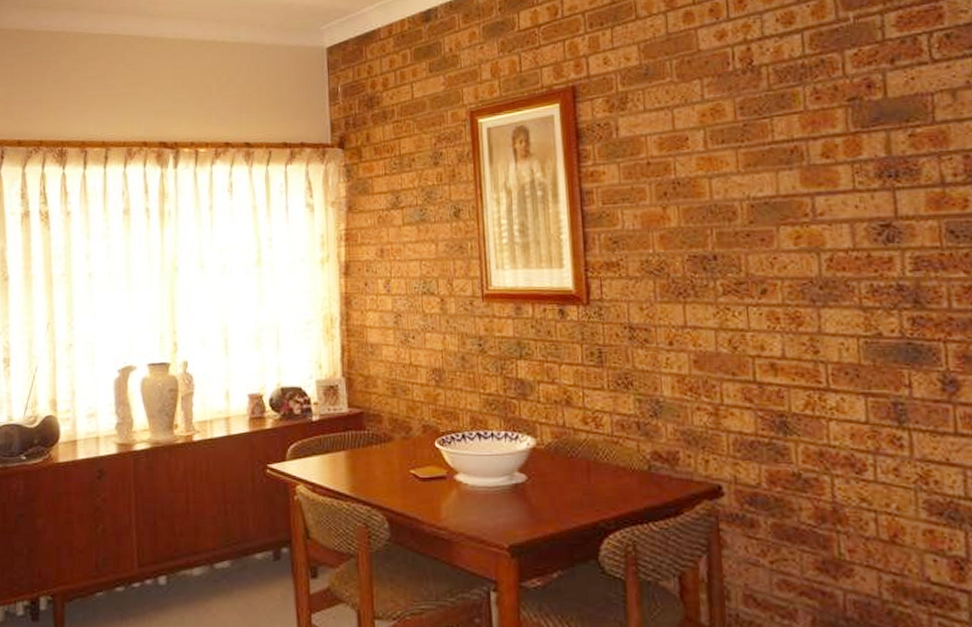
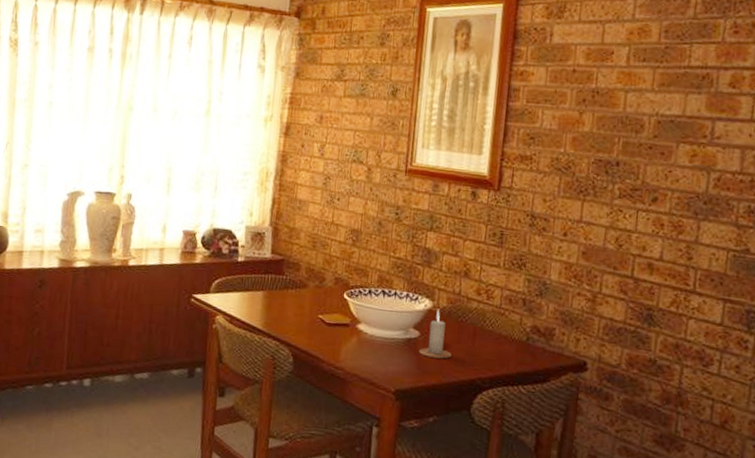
candle: none [529,446,566,503] -> present [419,309,451,359]

